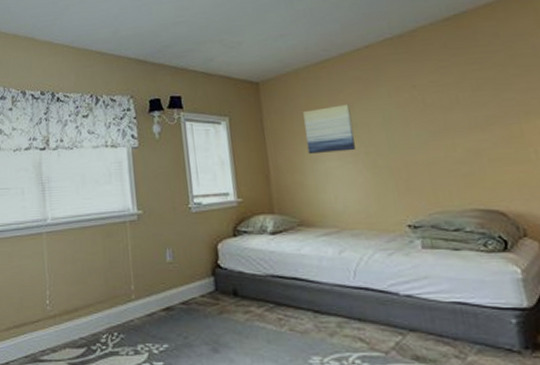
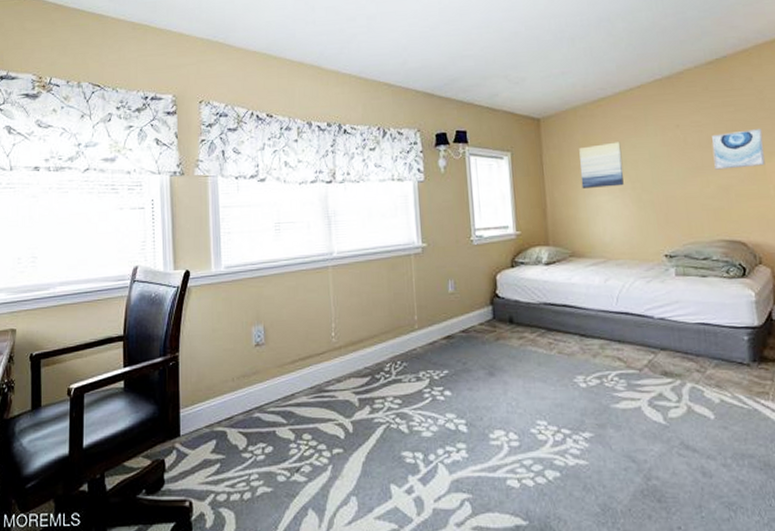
wall art: none [455,87,522,133] -> present [712,129,765,170]

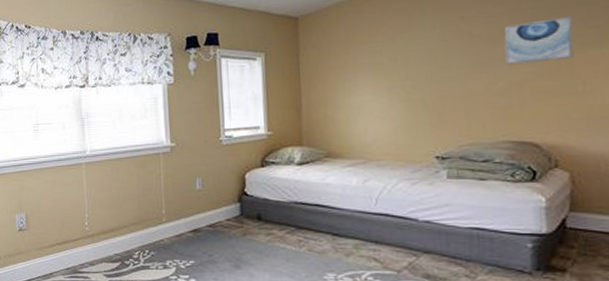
wall art: present [579,142,624,188] -> none [341,38,392,88]

